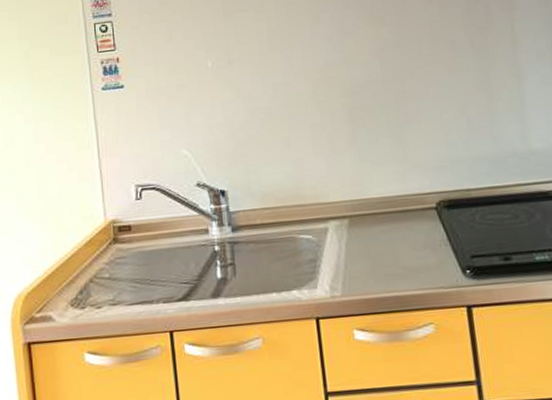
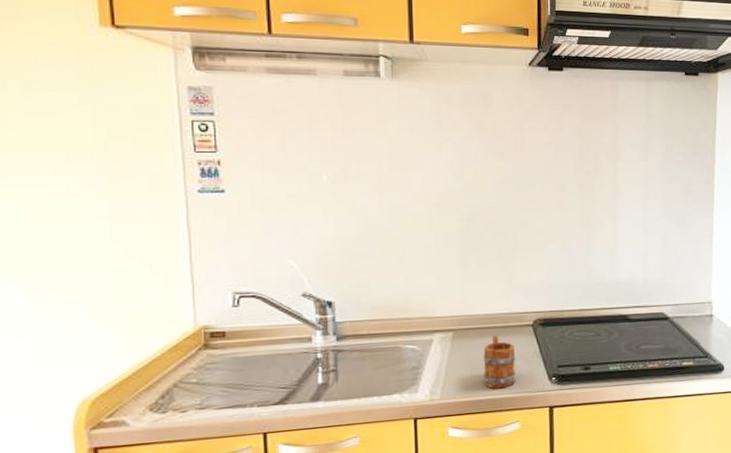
mug: none [383,220,424,284] -> present [483,334,517,389]

